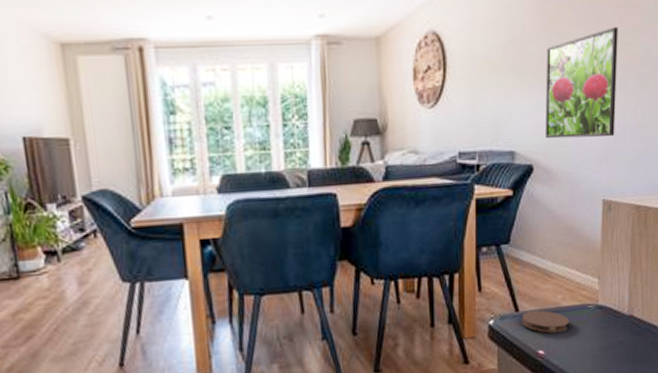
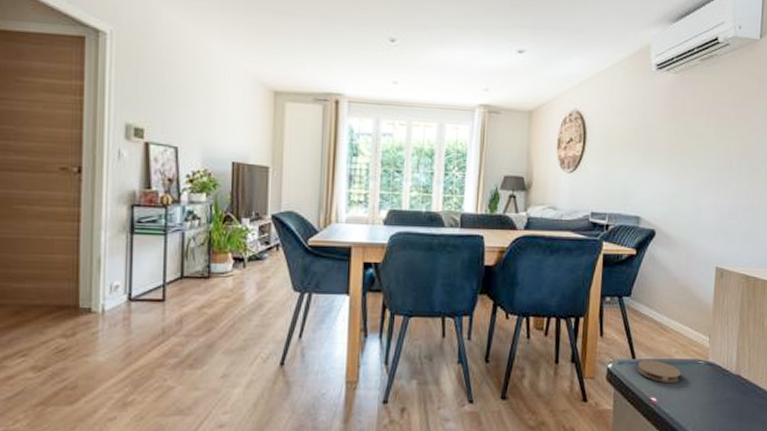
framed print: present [546,26,619,139] -> none [668,121,735,213]

